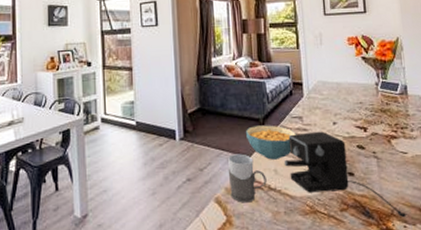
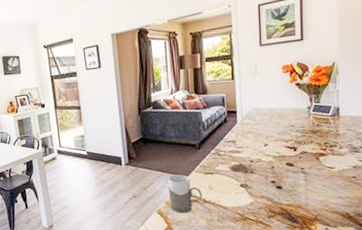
cereal bowl: present [245,125,297,160] -> none [183,149,230,178]
coffee maker: present [284,131,408,218] -> none [217,152,330,222]

